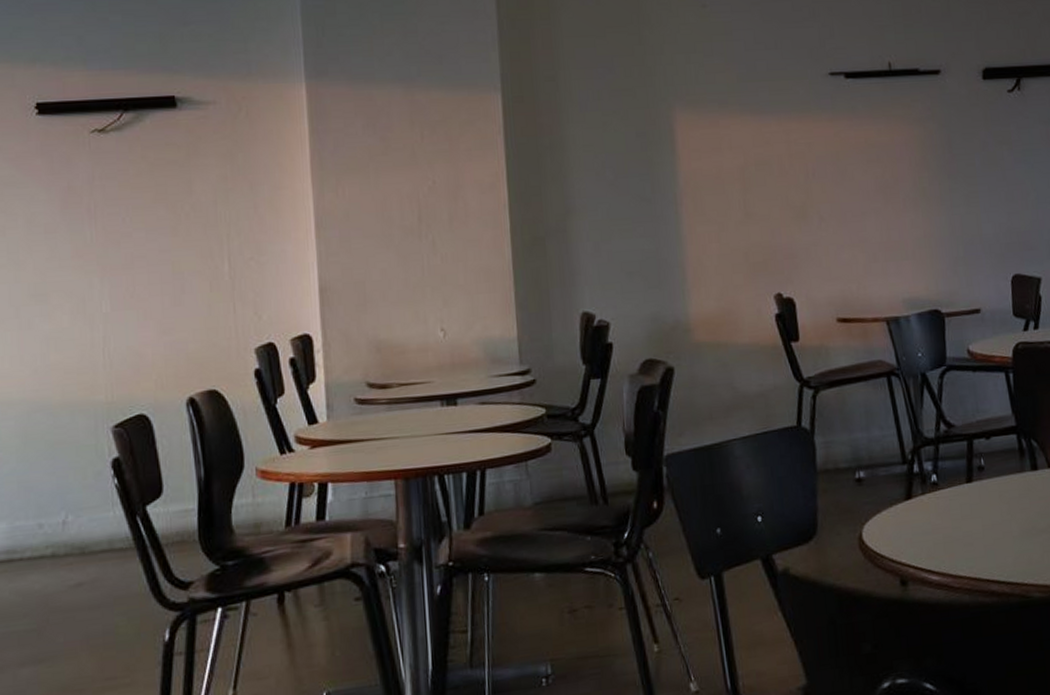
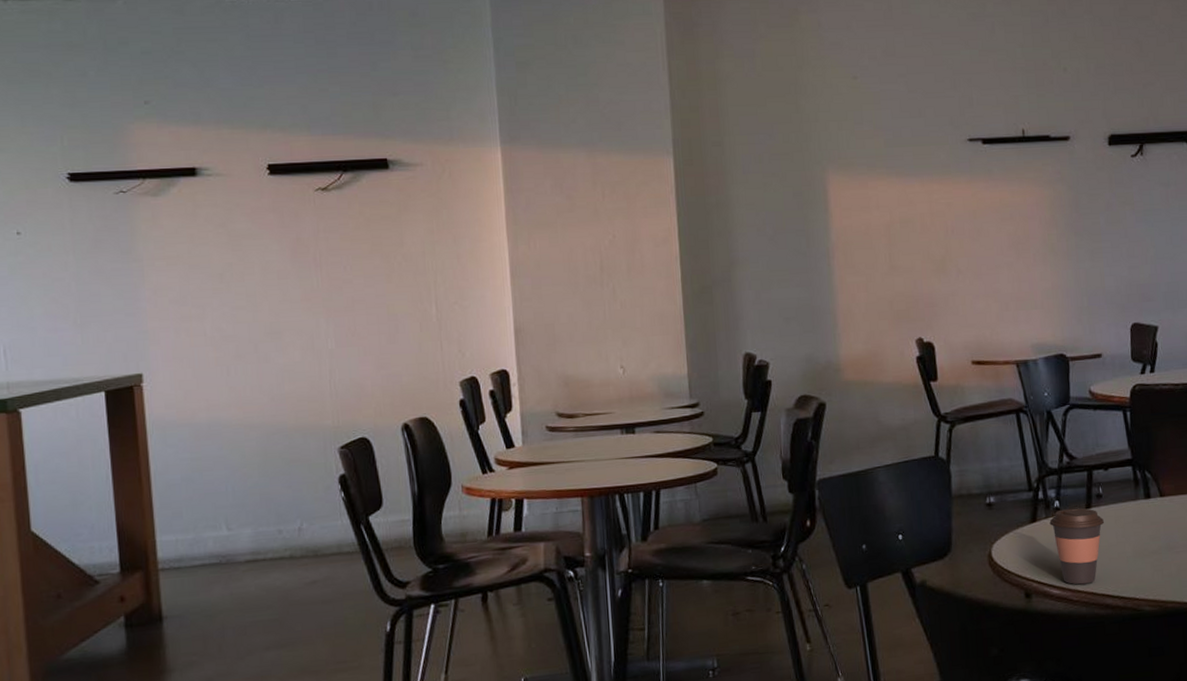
coffee cup: none [926,482,988,570] -> present [1049,508,1105,585]

